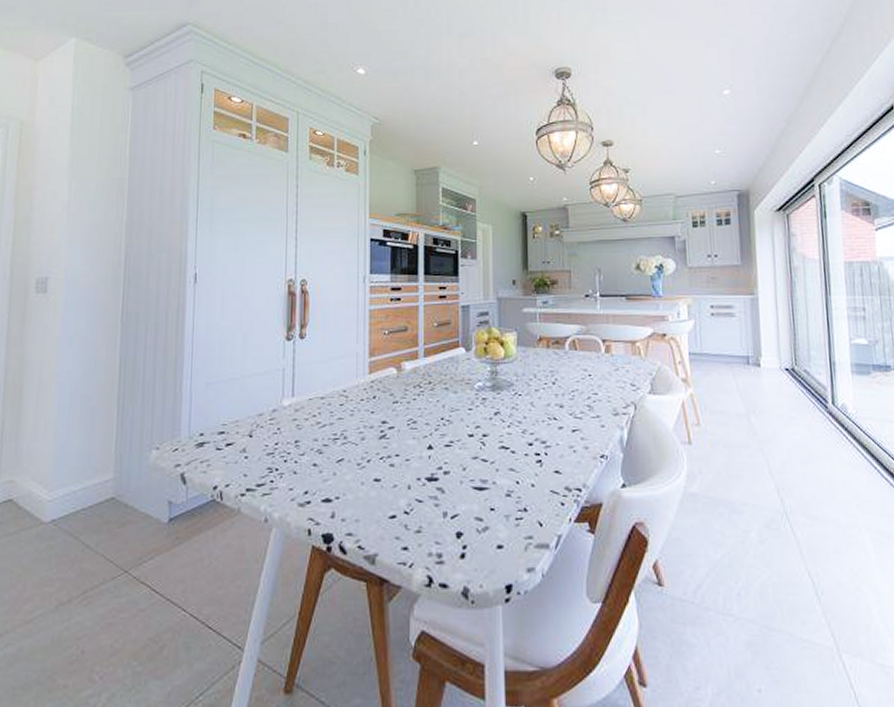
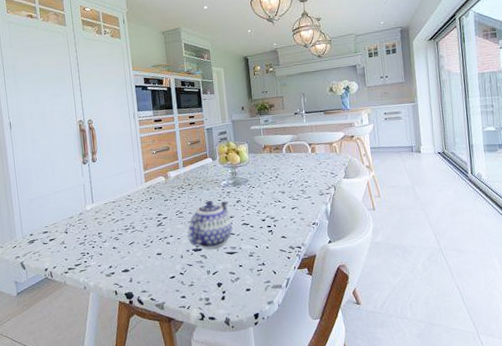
teapot: none [421,409,486,480] -> present [188,200,233,249]

